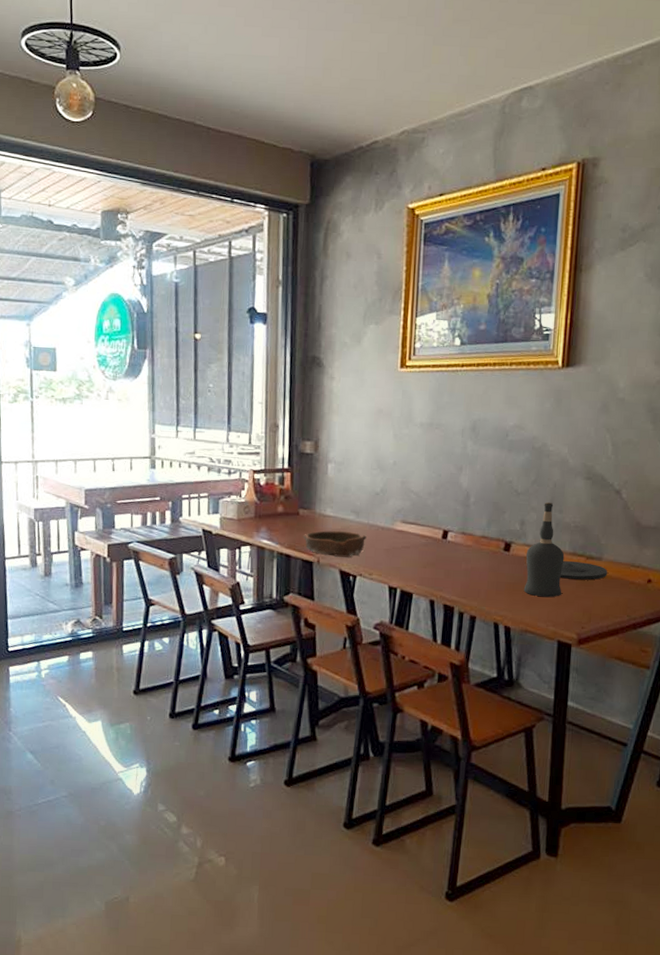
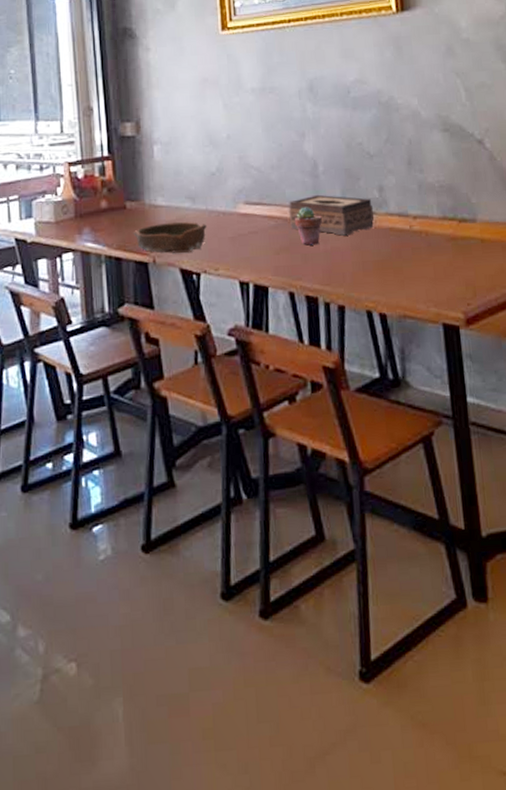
tissue box: none [438,521,513,559] -> present [288,194,374,236]
potted succulent: none [442,530,467,564] -> present [294,206,322,246]
liquor bottle: present [523,503,565,598] -> none [390,162,438,273]
plate: present [560,561,608,580] -> none [432,226,486,249]

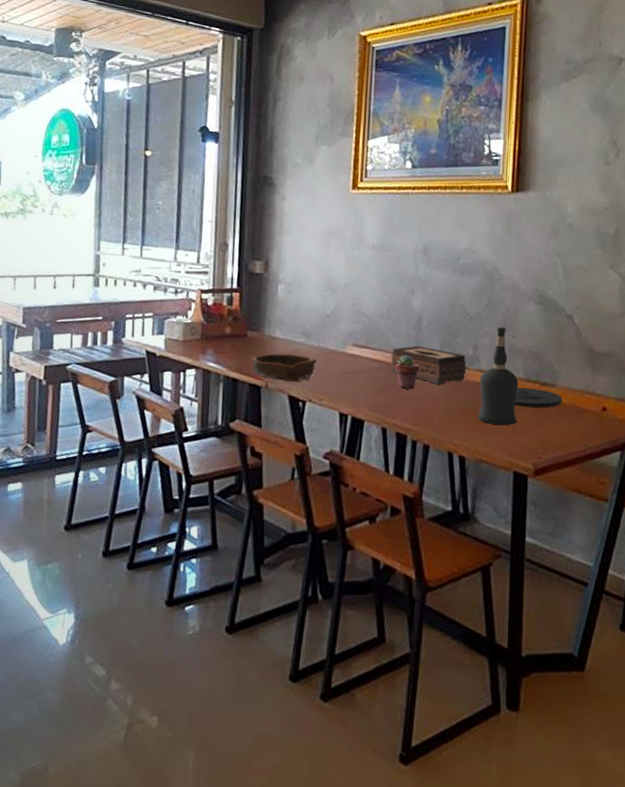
liquor bottle: none [390,162,438,273] -> present [478,327,519,426]
plate: none [432,226,486,249] -> present [514,388,562,408]

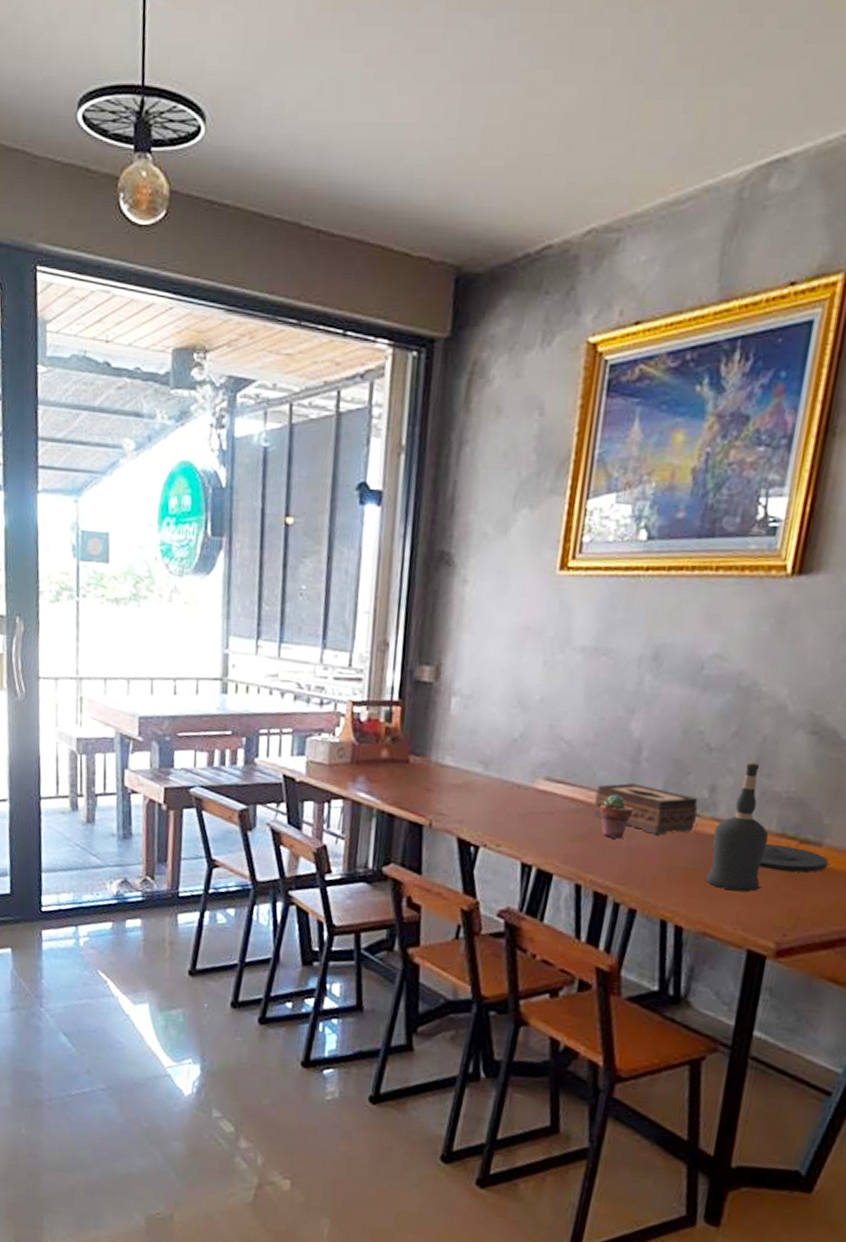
bowl: present [251,353,317,382] -> none [412,785,496,822]

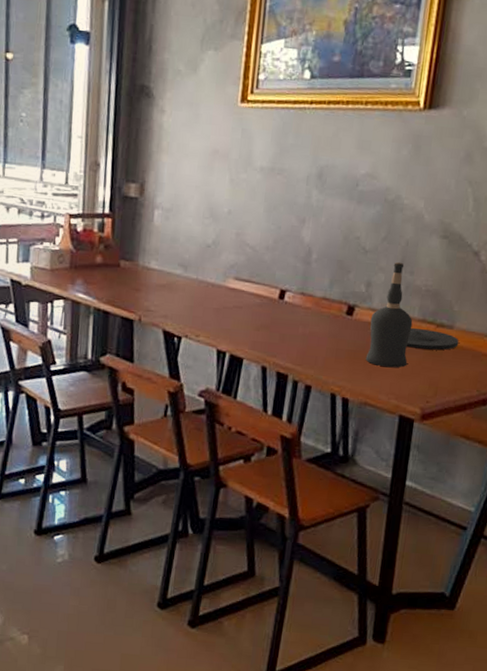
tissue box: present [593,783,698,835] -> none [274,280,358,323]
potted succulent: present [599,794,633,839] -> none [279,290,306,327]

